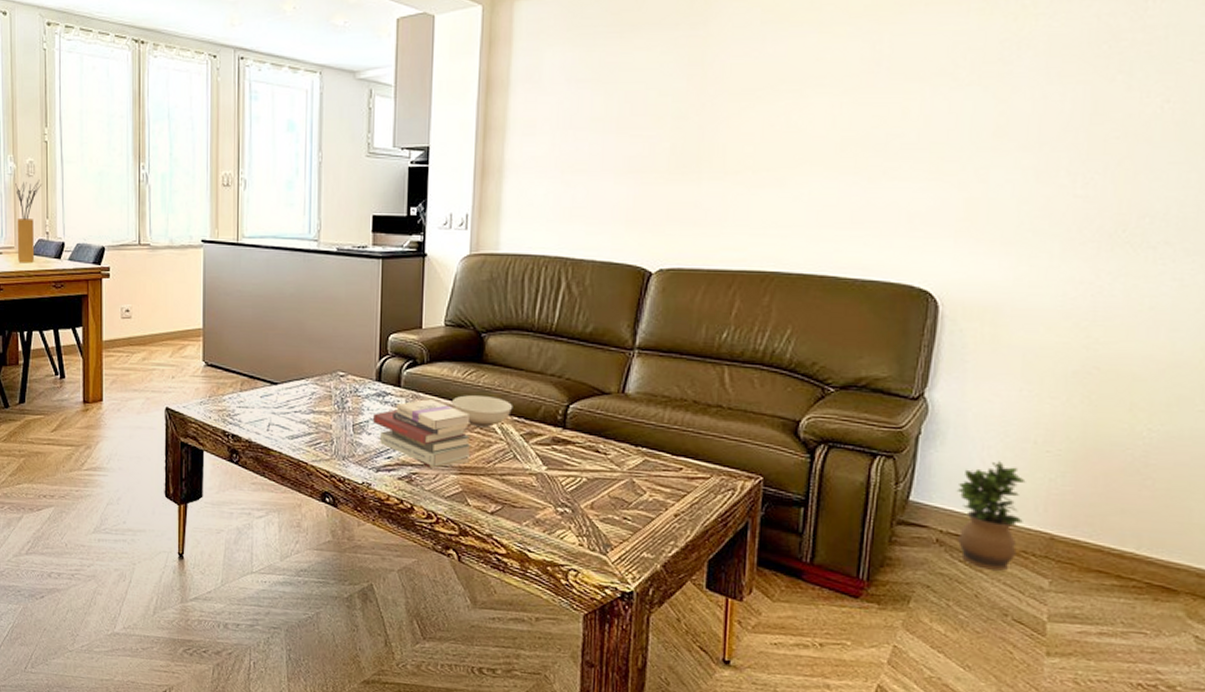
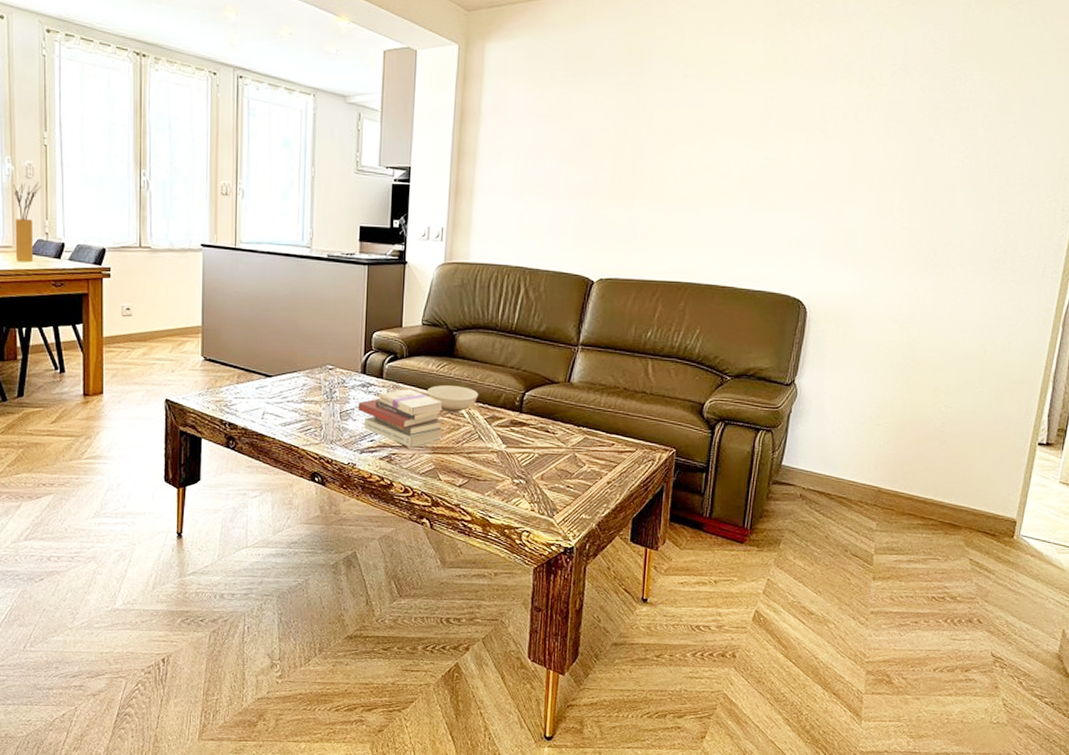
potted plant: present [956,461,1026,571] -> none [814,432,863,517]

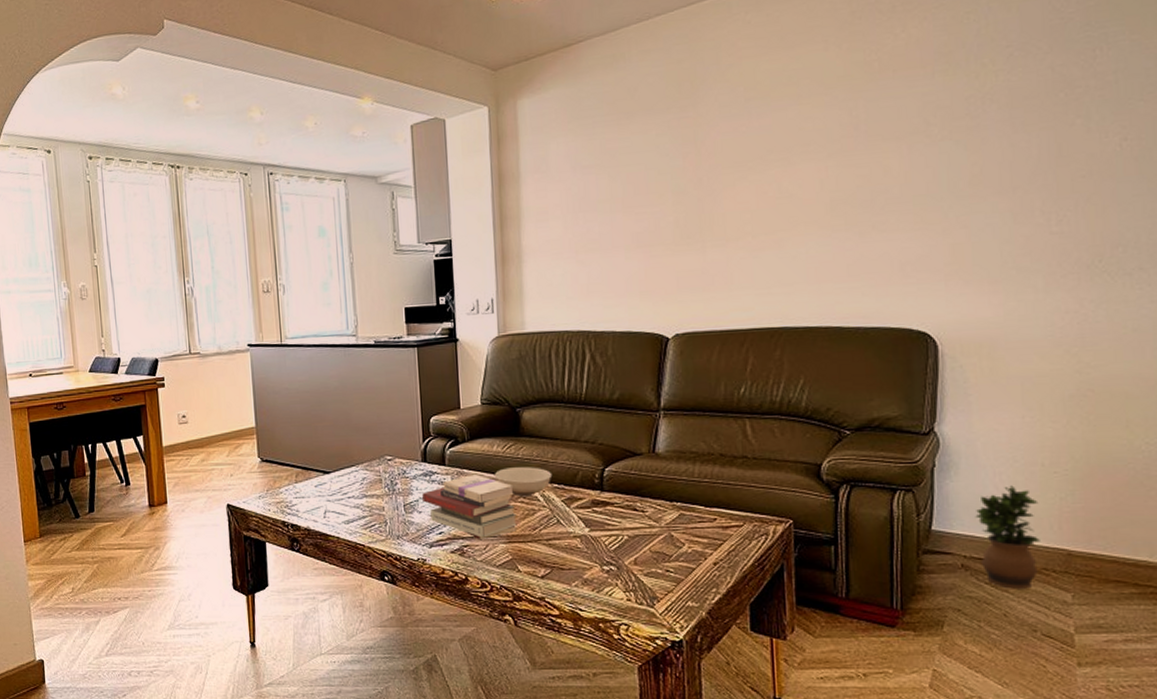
vase: present [13,181,42,263] -> none [70,301,96,381]
potted plant: none [814,432,863,517] -> present [975,485,1040,589]

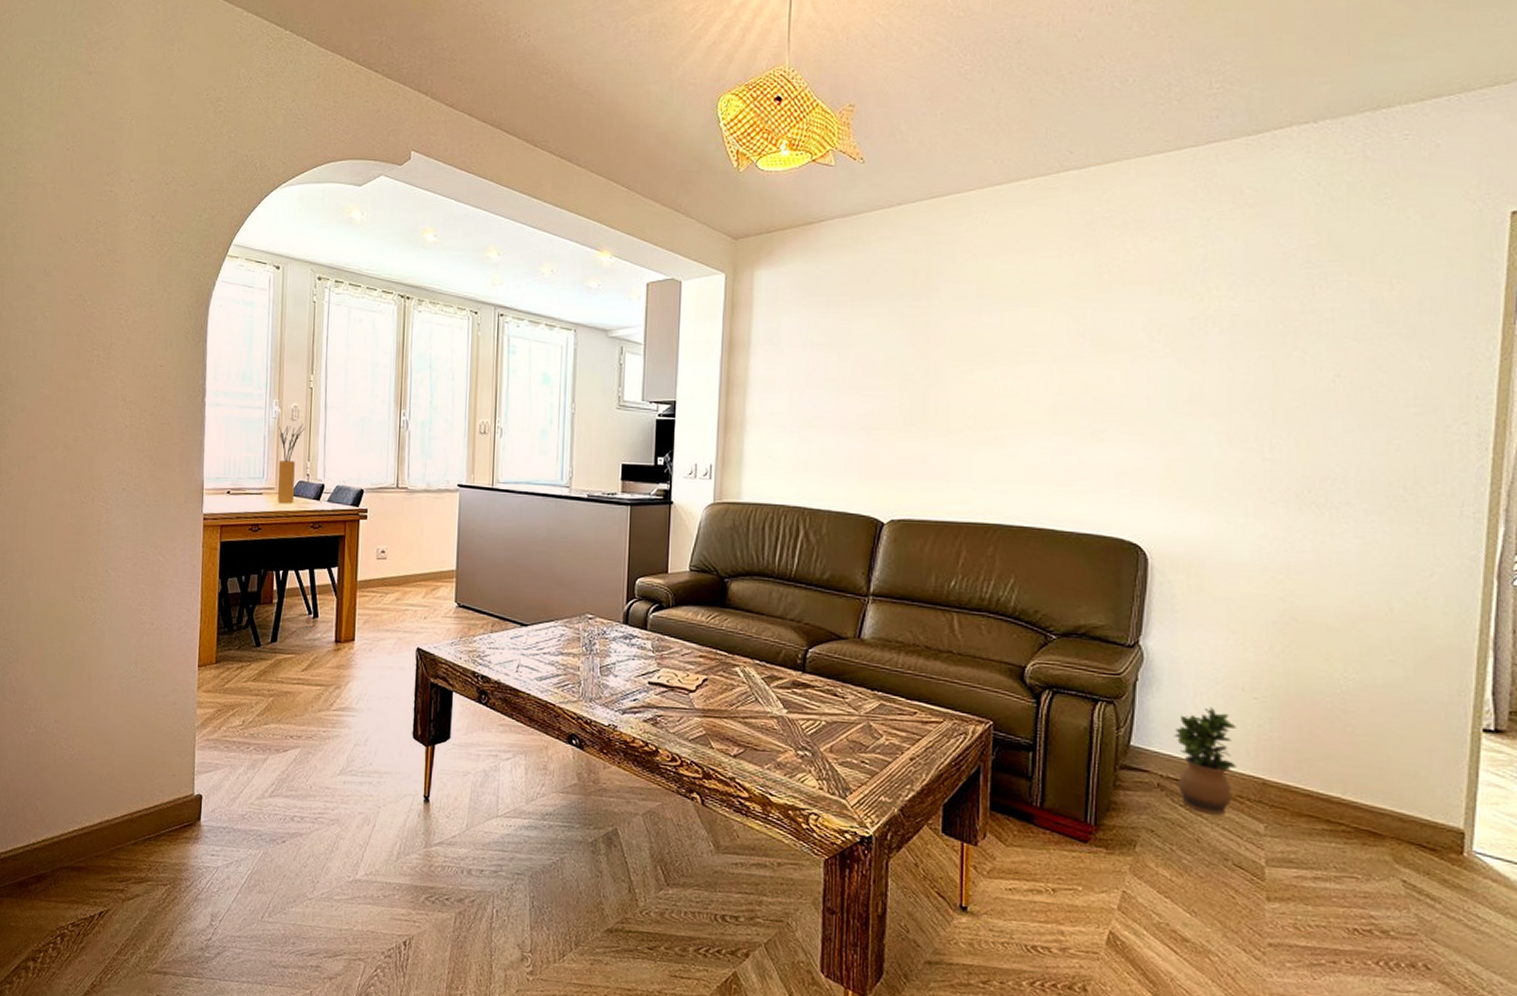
vase: none [70,301,96,381] -> present [277,423,306,504]
books: present [422,474,517,539] -> none [620,642,715,711]
bowl: present [495,467,553,497] -> none [697,638,755,671]

